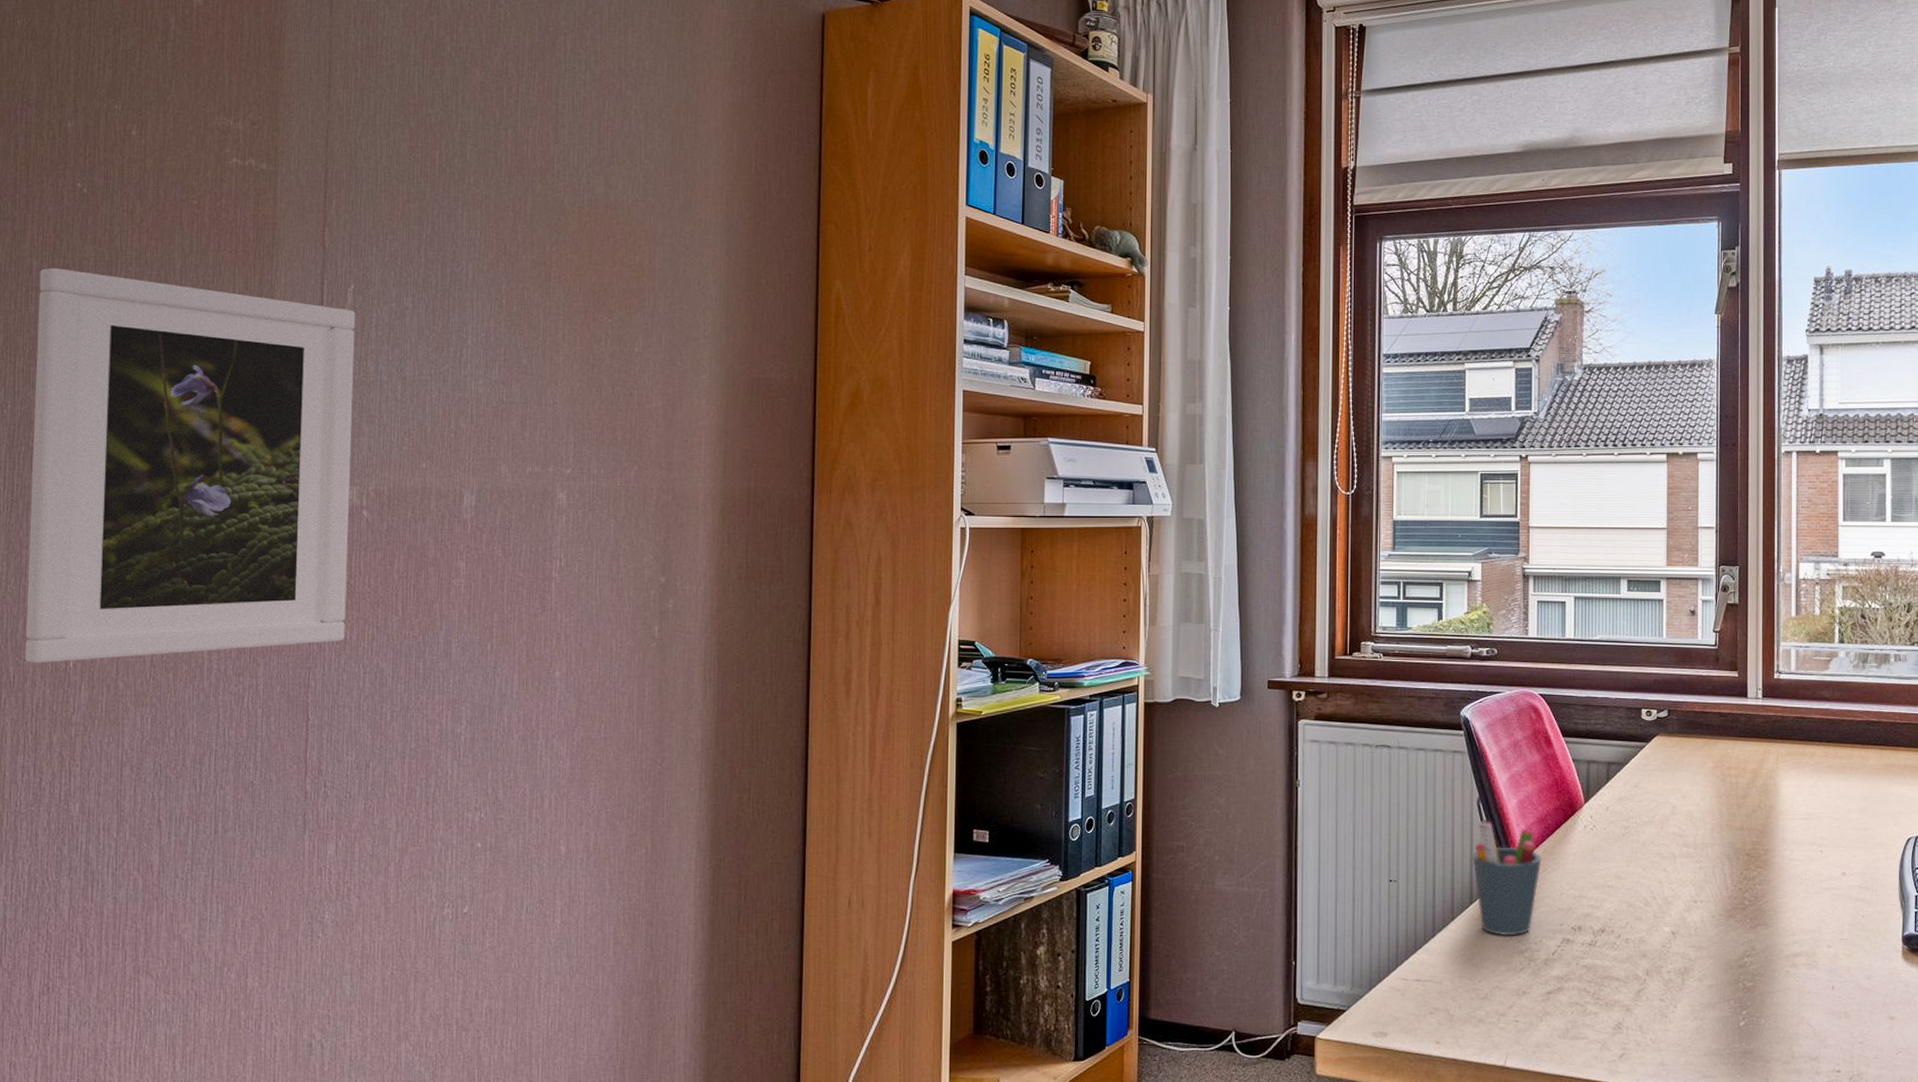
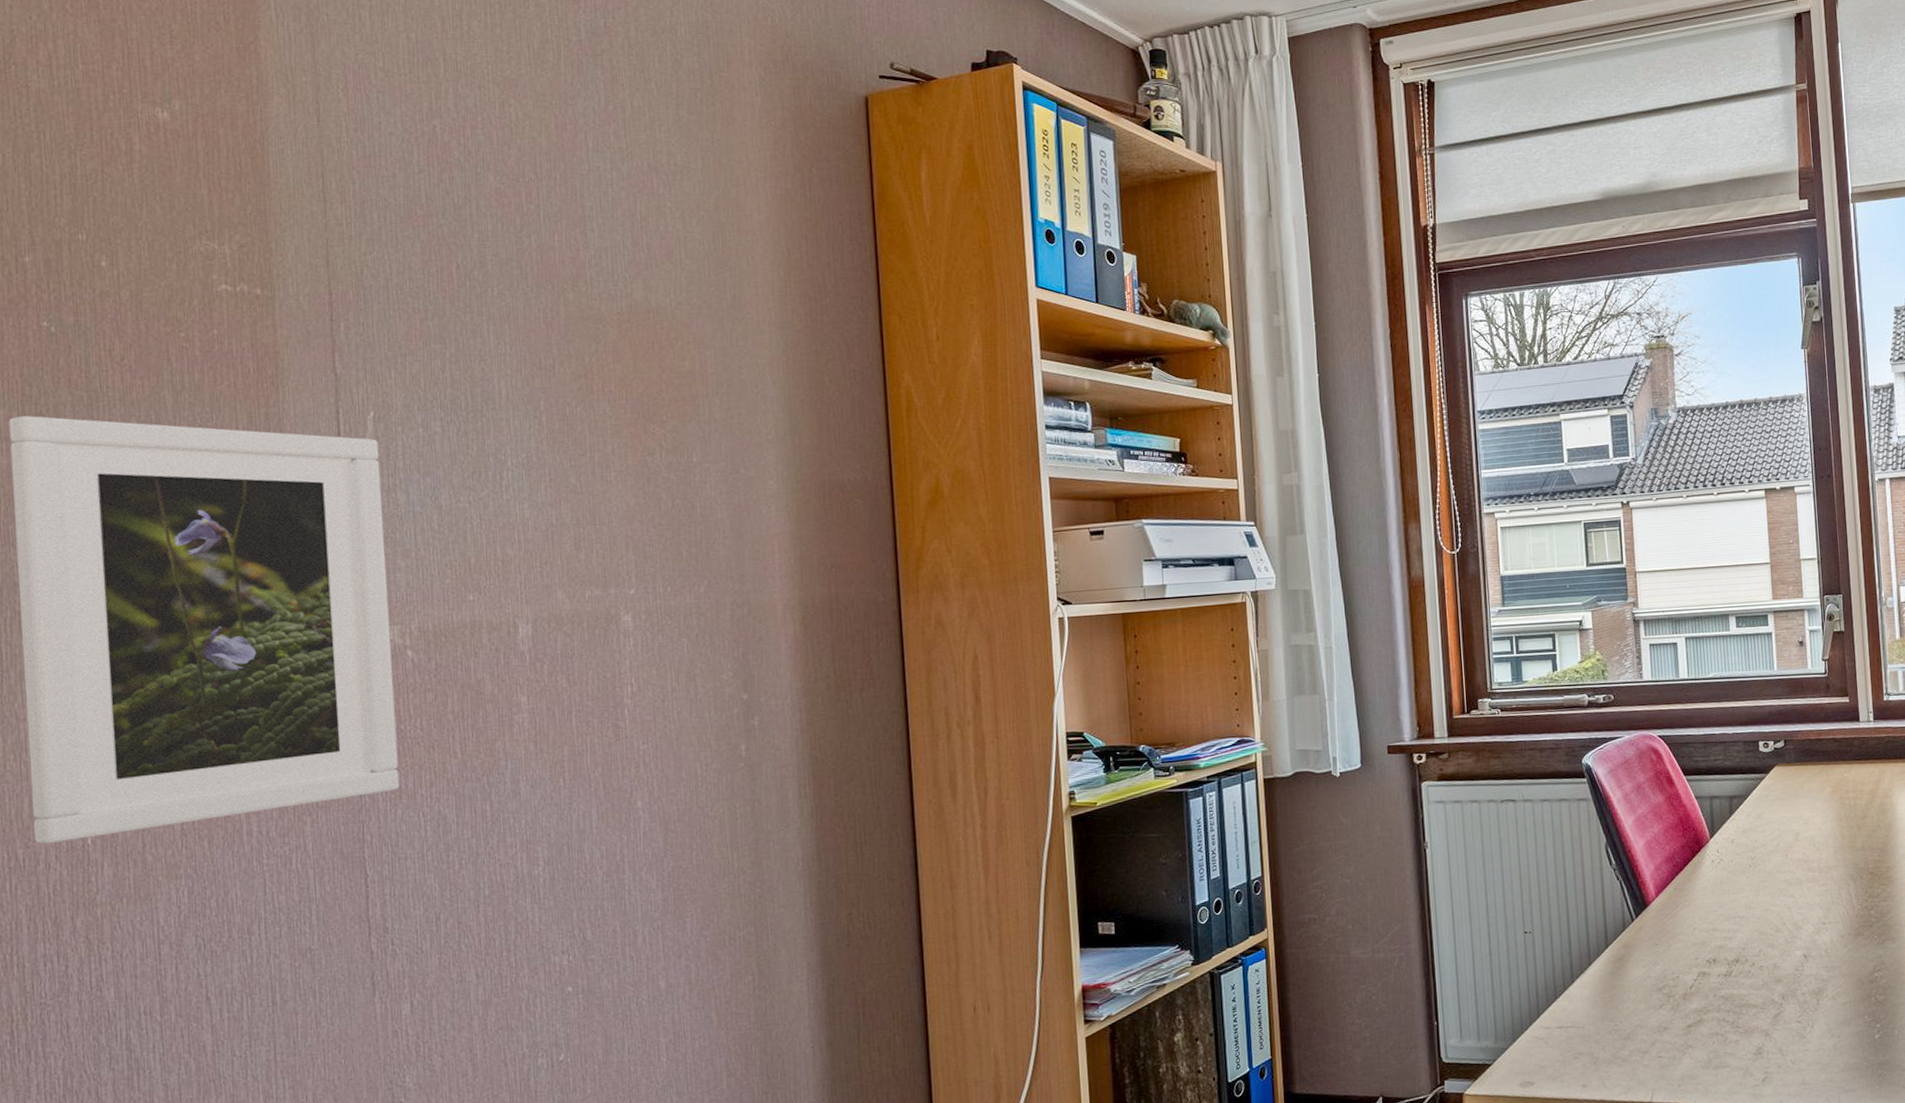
pen holder: present [1472,821,1542,936] -> none [1604,864,1673,976]

